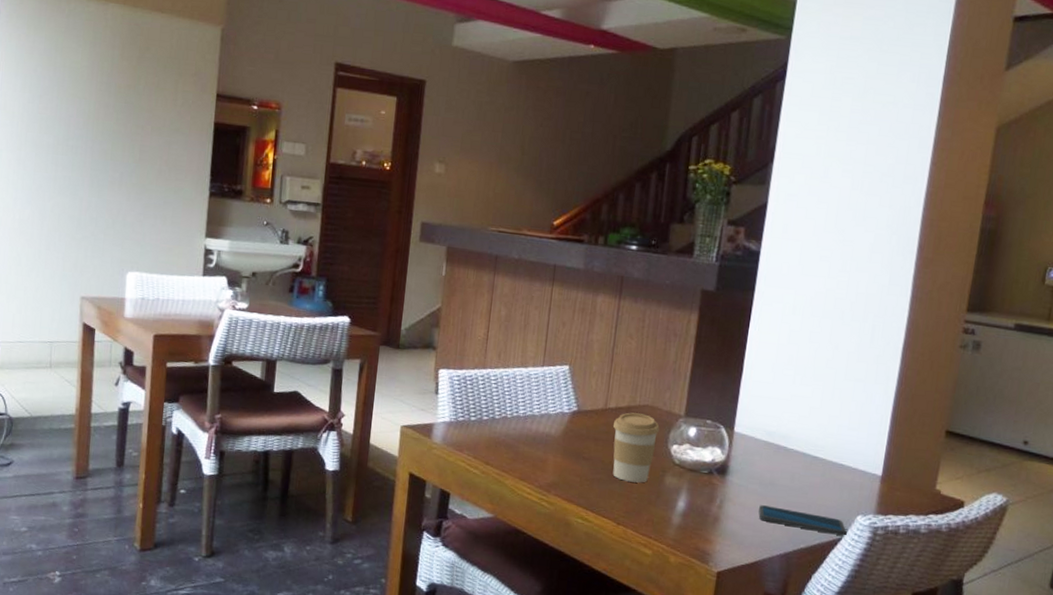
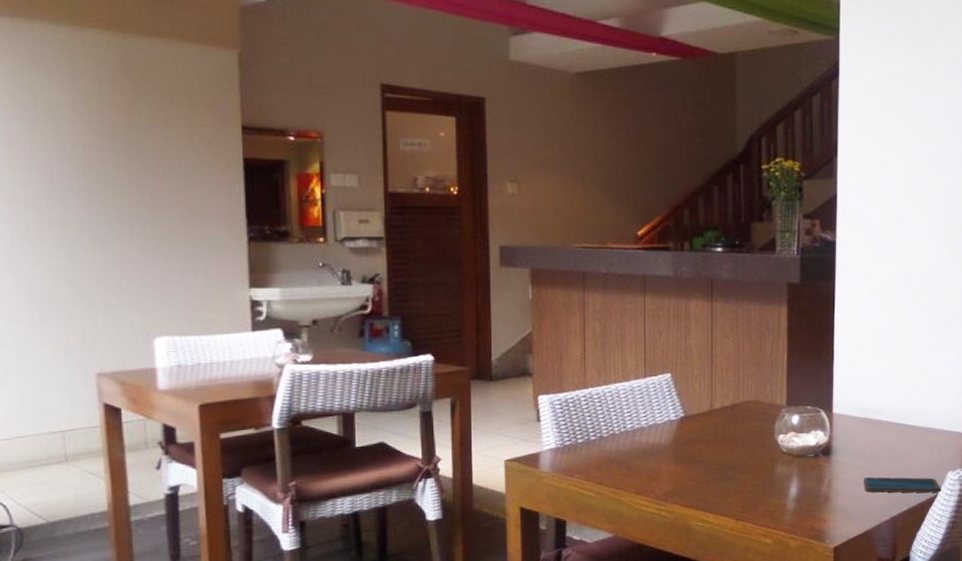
coffee cup: present [613,412,660,483] -> none [721,410,765,477]

